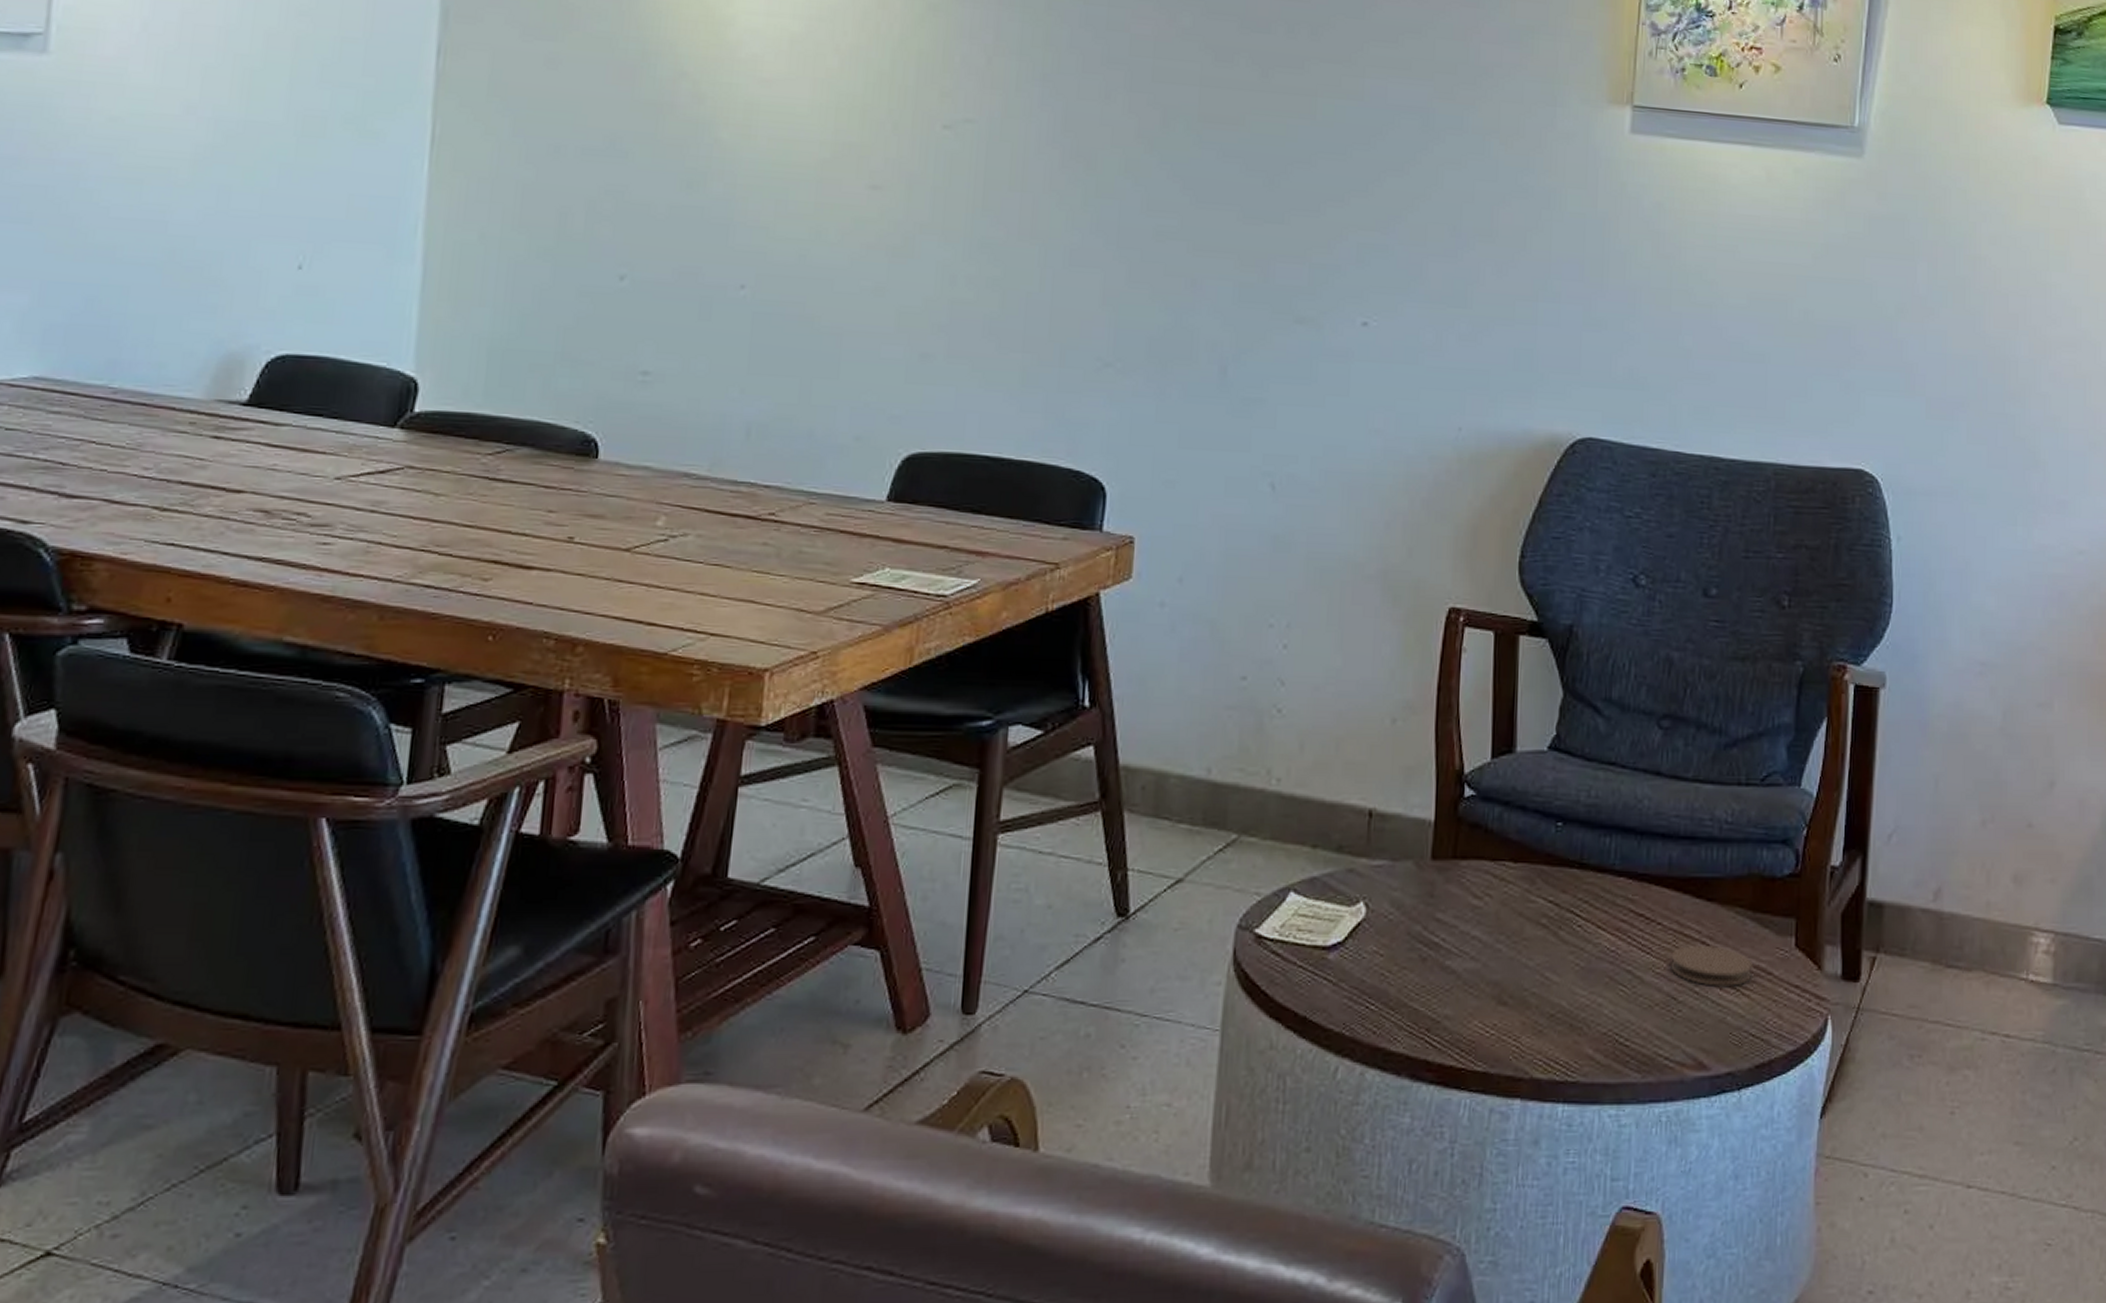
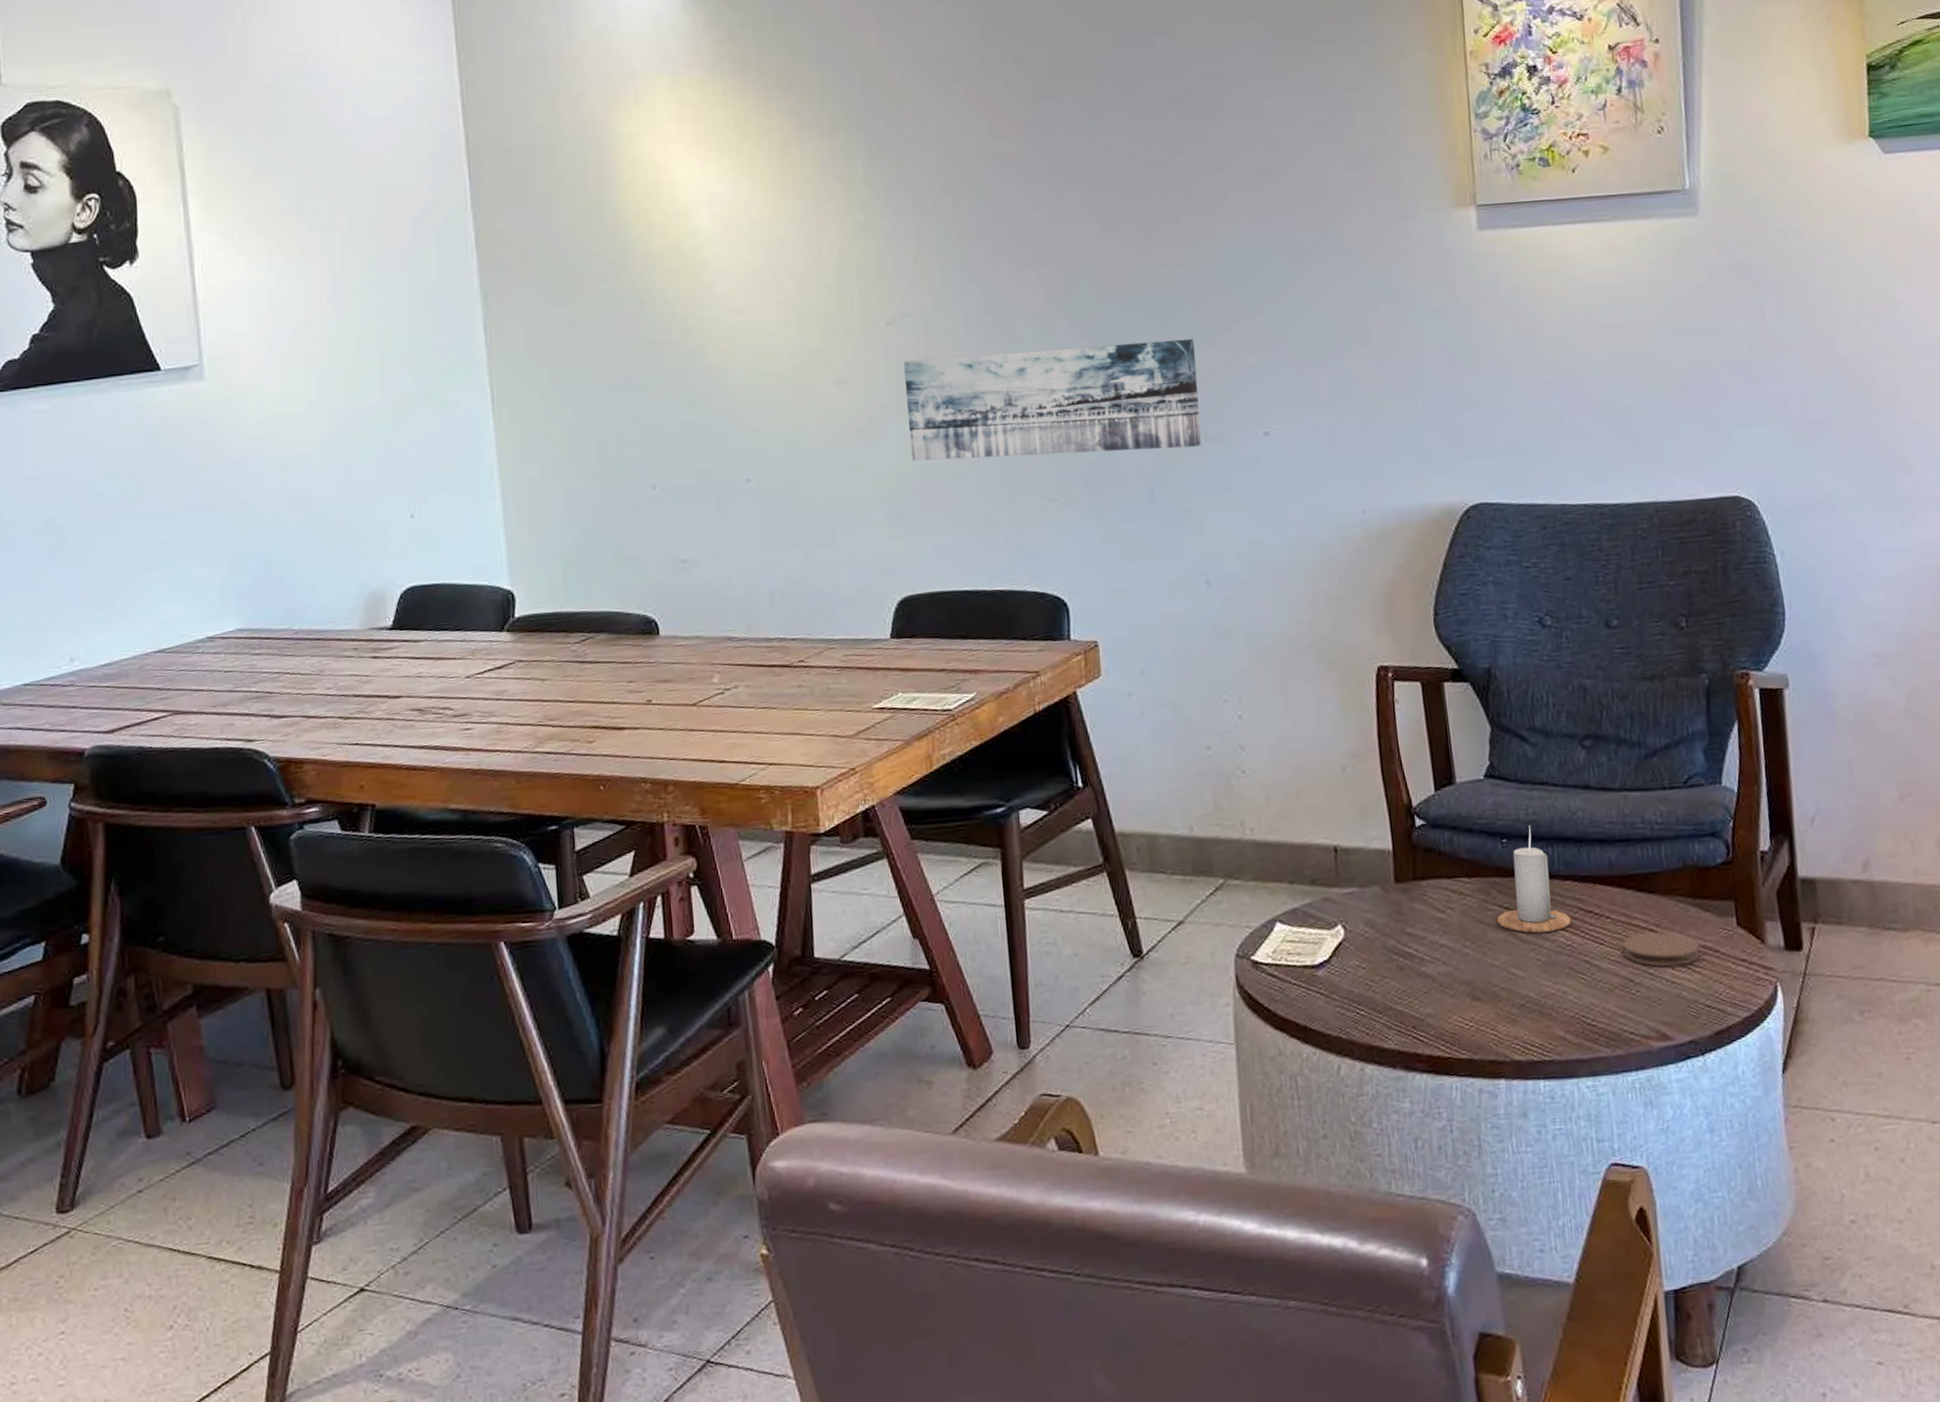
wall art: none [947,174,1300,327] -> present [903,338,1202,461]
candle: none [1538,809,1619,933] -> present [1497,825,1571,933]

